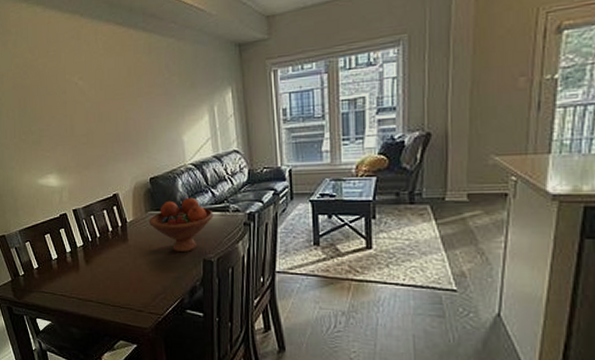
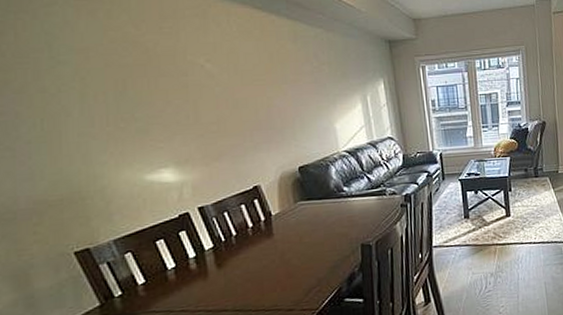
fruit bowl: present [148,197,214,253] -> none [298,184,371,241]

